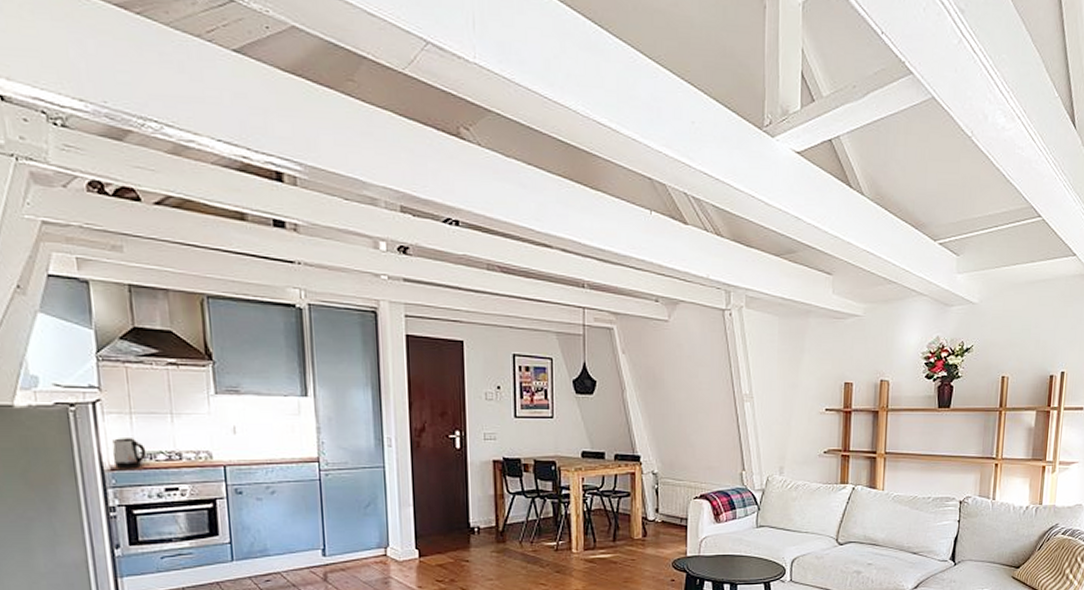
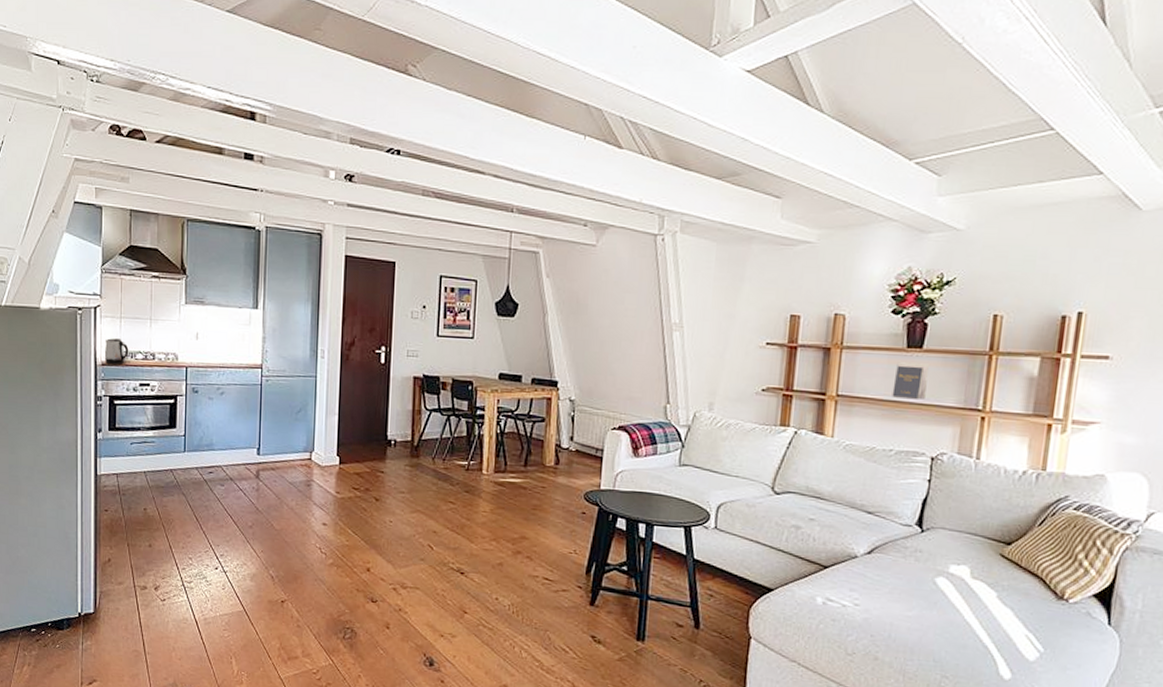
books: none [928,421,955,453] -> present [892,362,929,400]

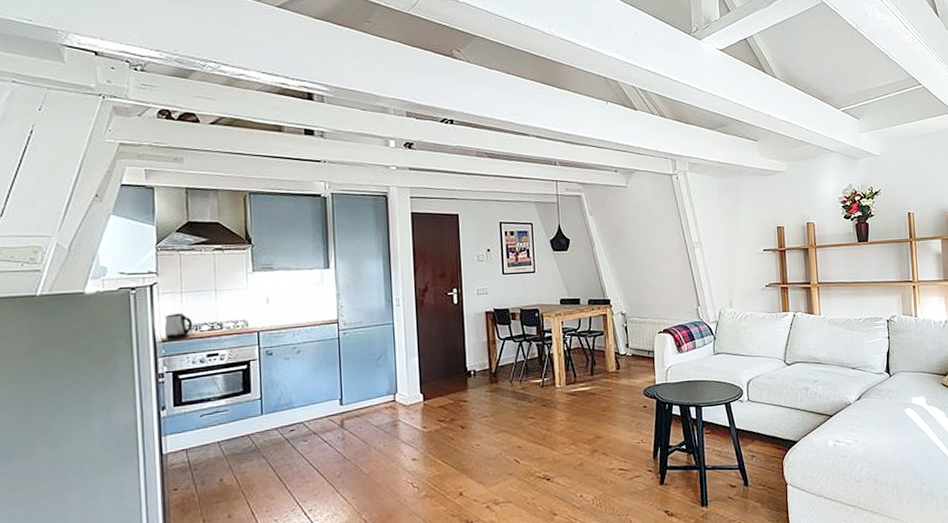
books: present [892,362,929,400] -> none [853,252,876,280]

